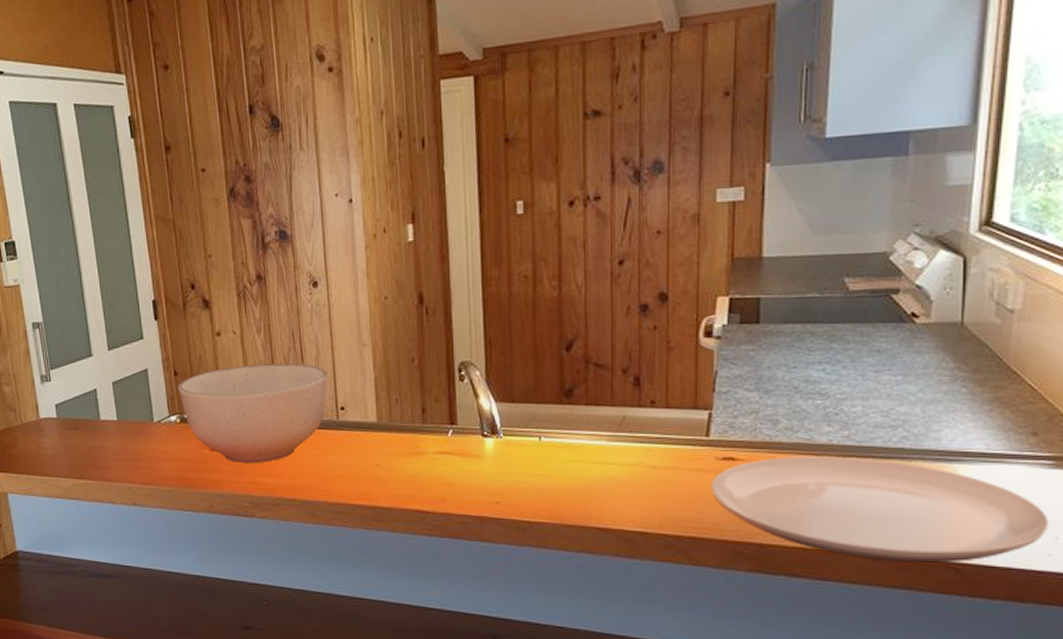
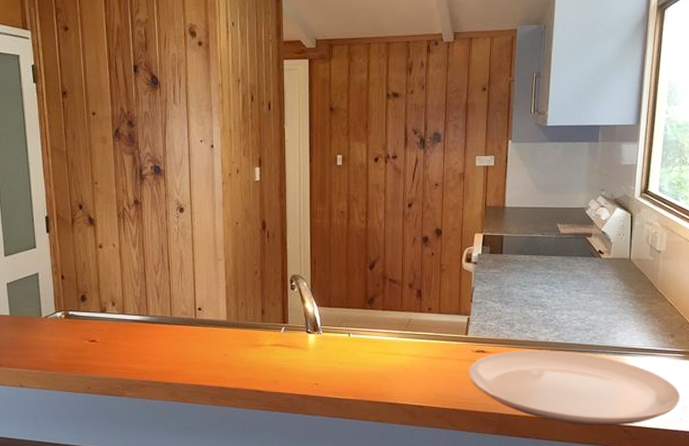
bowl: present [177,363,328,464] -> none [64,272,189,353]

